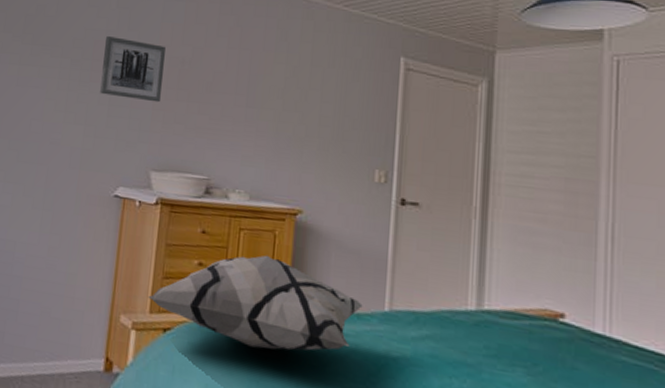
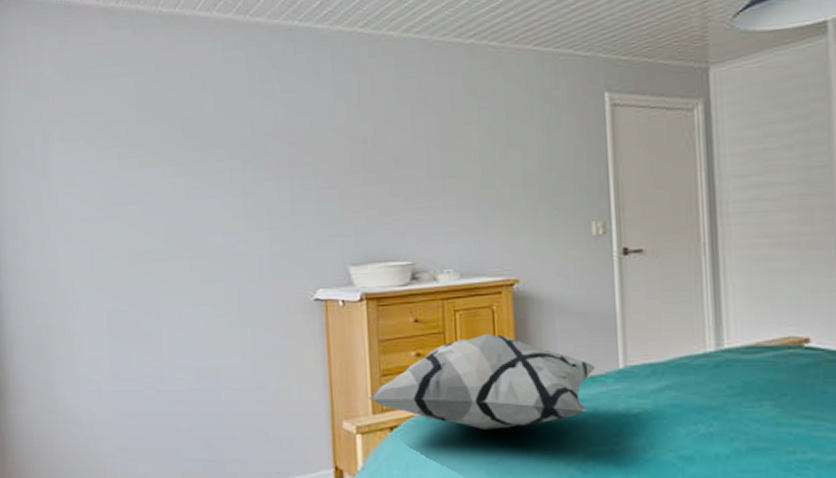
wall art: present [100,36,166,103] -> none [274,125,348,193]

